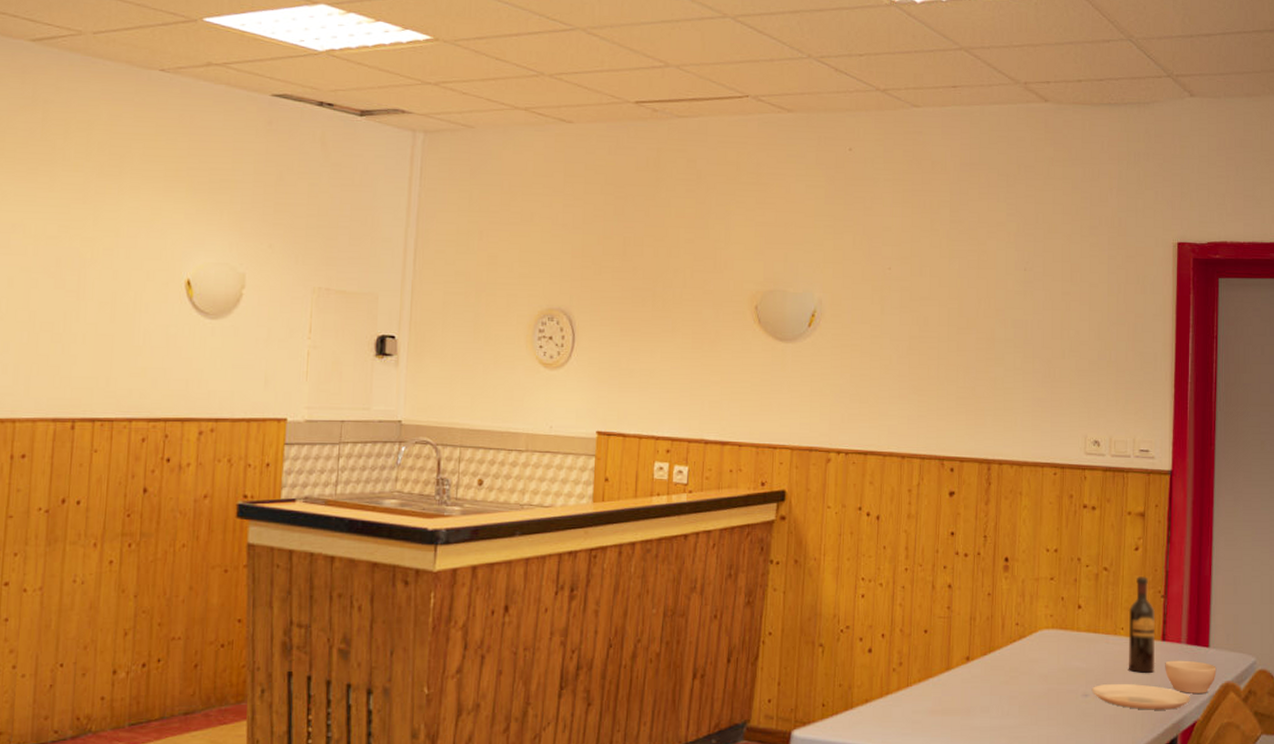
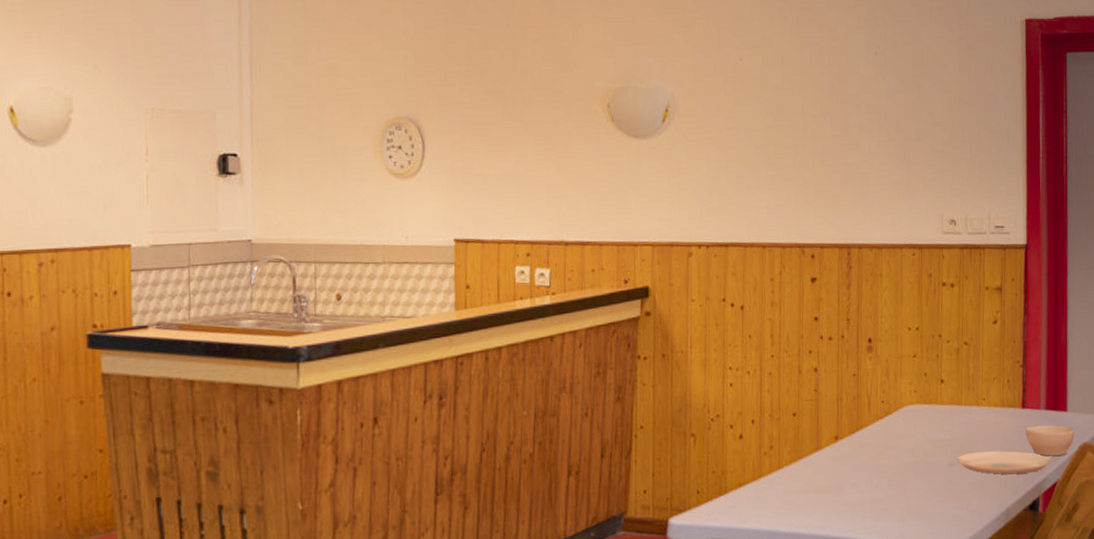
wine bottle: present [1128,575,1156,674] -> none [989,347,1017,441]

